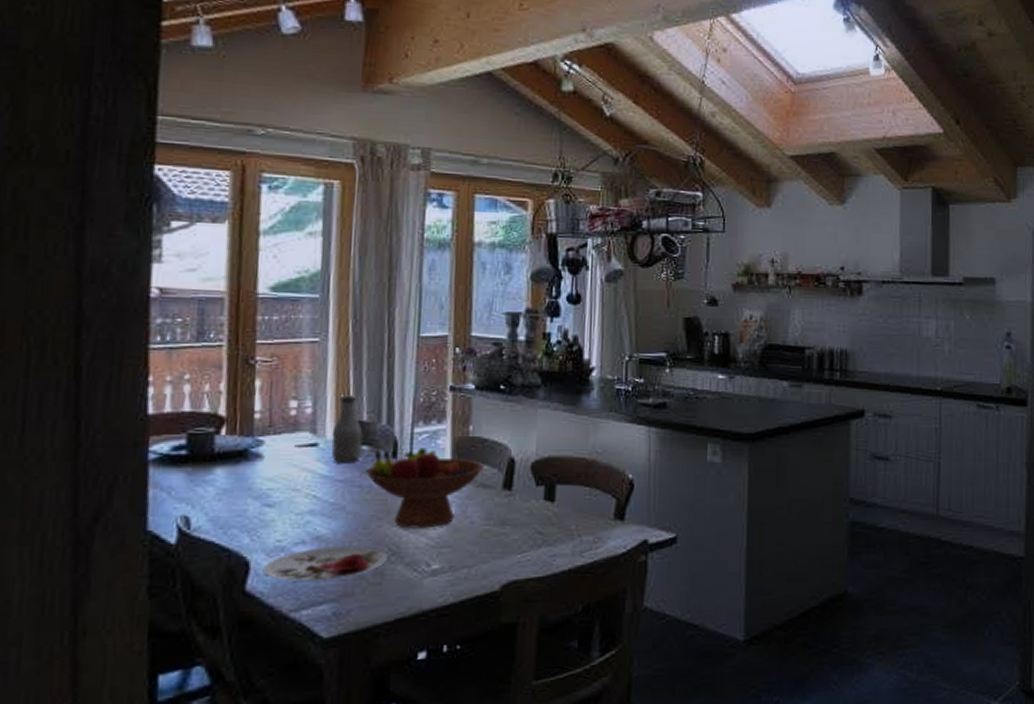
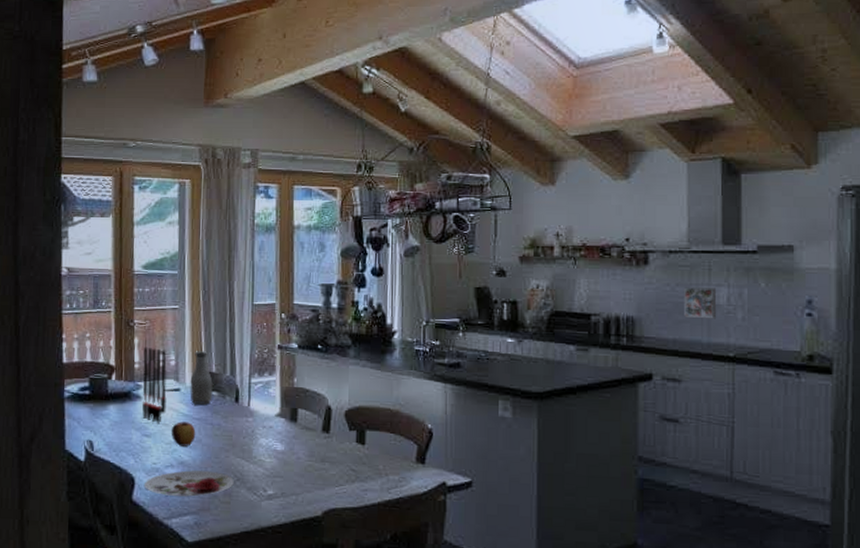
candle: none [263,390,300,489] -> present [142,346,167,423]
apple: none [303,485,338,517] -> present [171,421,196,447]
fruit bowl: present [366,447,485,529] -> none [216,395,307,461]
decorative tile: none [895,319,926,352] -> present [684,287,717,319]

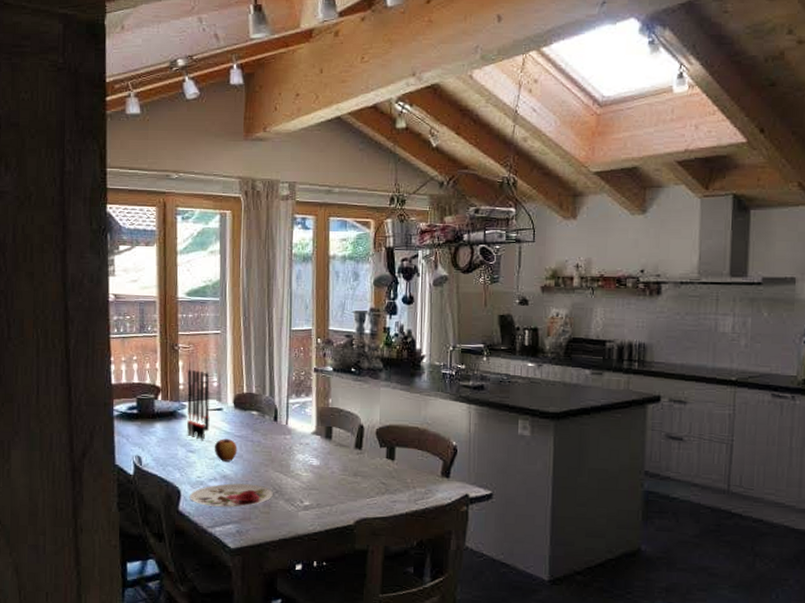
bottle: present [190,351,213,404] -> none [231,373,253,423]
decorative tile: present [684,287,717,319] -> none [692,316,723,346]

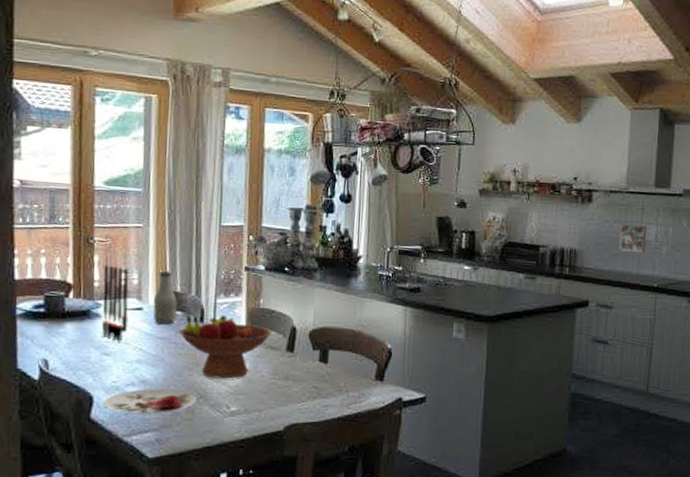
apple: present [214,439,237,462] -> none [132,340,159,365]
bottle: none [231,373,253,423] -> present [153,270,177,324]
fruit bowl: none [256,414,341,475] -> present [179,315,272,379]
decorative tile: none [692,316,723,346] -> present [619,224,647,254]

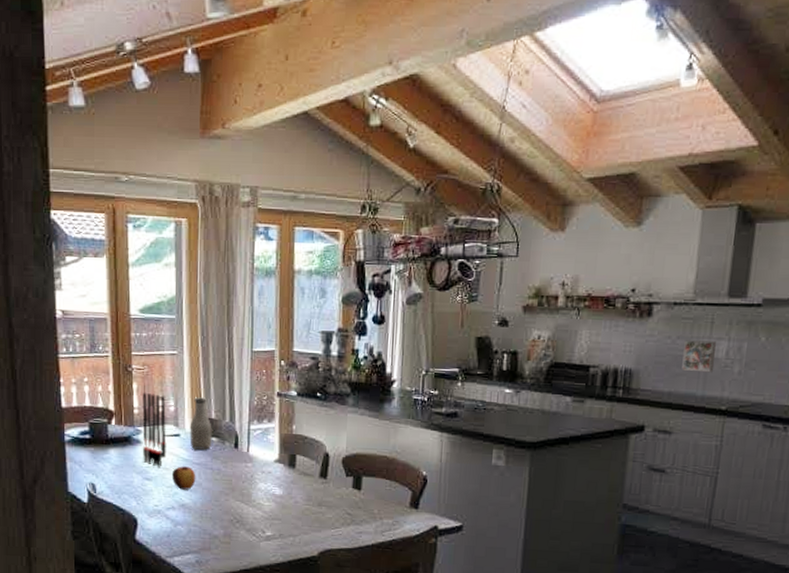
plate: present [104,388,197,414] -> none [147,512,234,537]
apple: none [132,340,159,365] -> present [171,466,196,490]
fruit bowl: present [179,315,272,379] -> none [215,441,305,504]

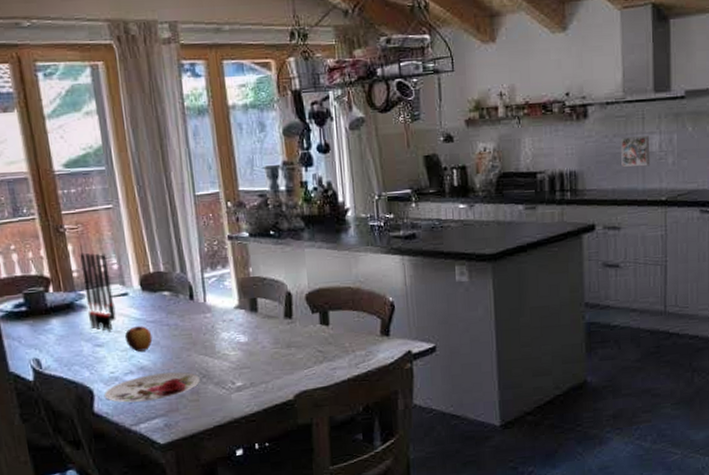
plate: none [147,512,234,537] -> present [105,372,200,403]
bottle: present [189,397,212,450] -> none [137,250,165,307]

